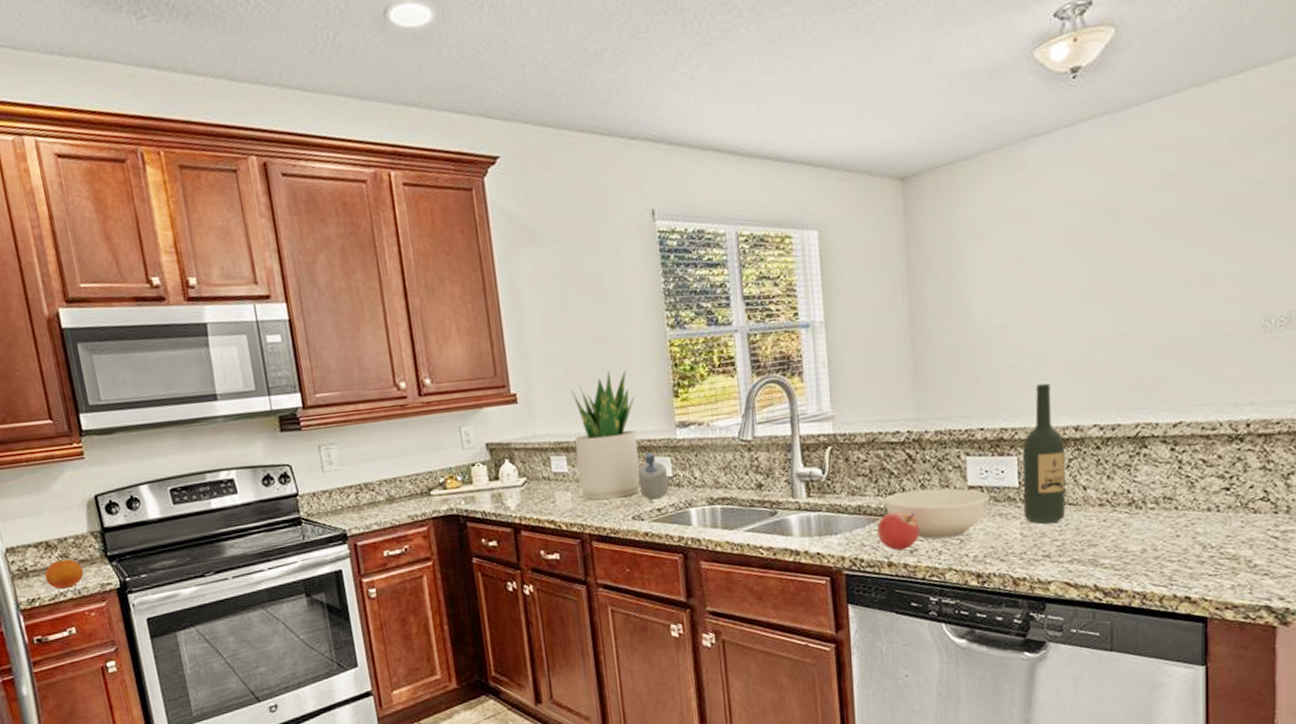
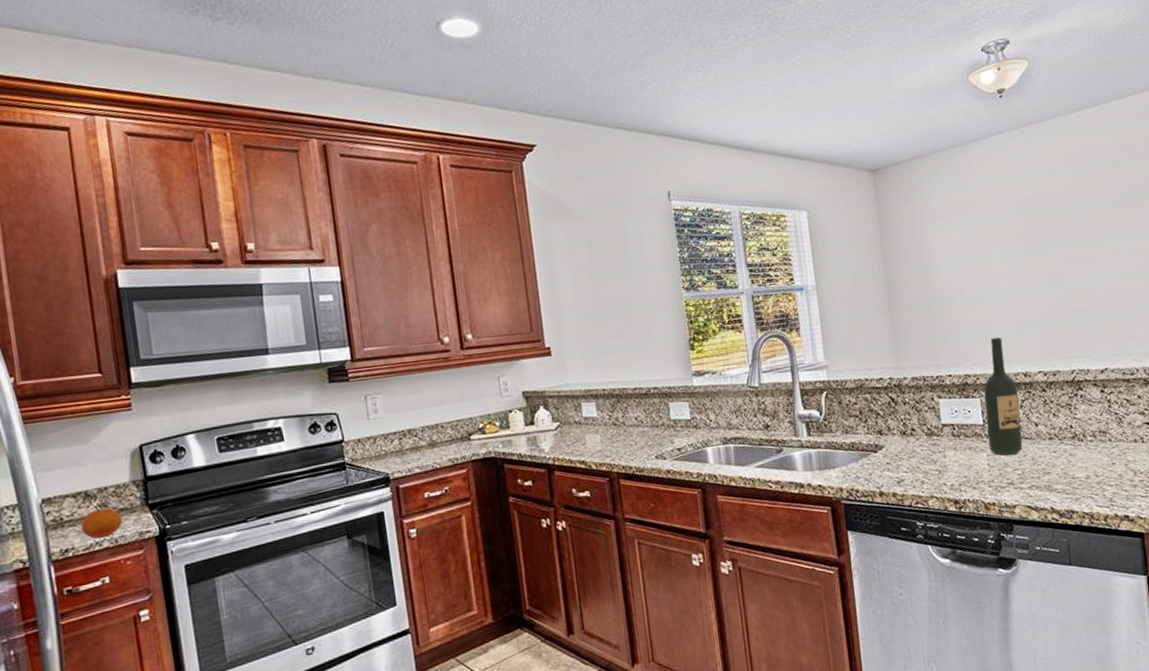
planter: present [571,370,640,500] -> none [599,327,662,442]
soap dispenser: present [637,452,670,500] -> none [659,398,688,441]
fruit: present [877,511,920,551] -> none [868,447,905,482]
bowl: present [884,488,991,539] -> none [873,426,962,470]

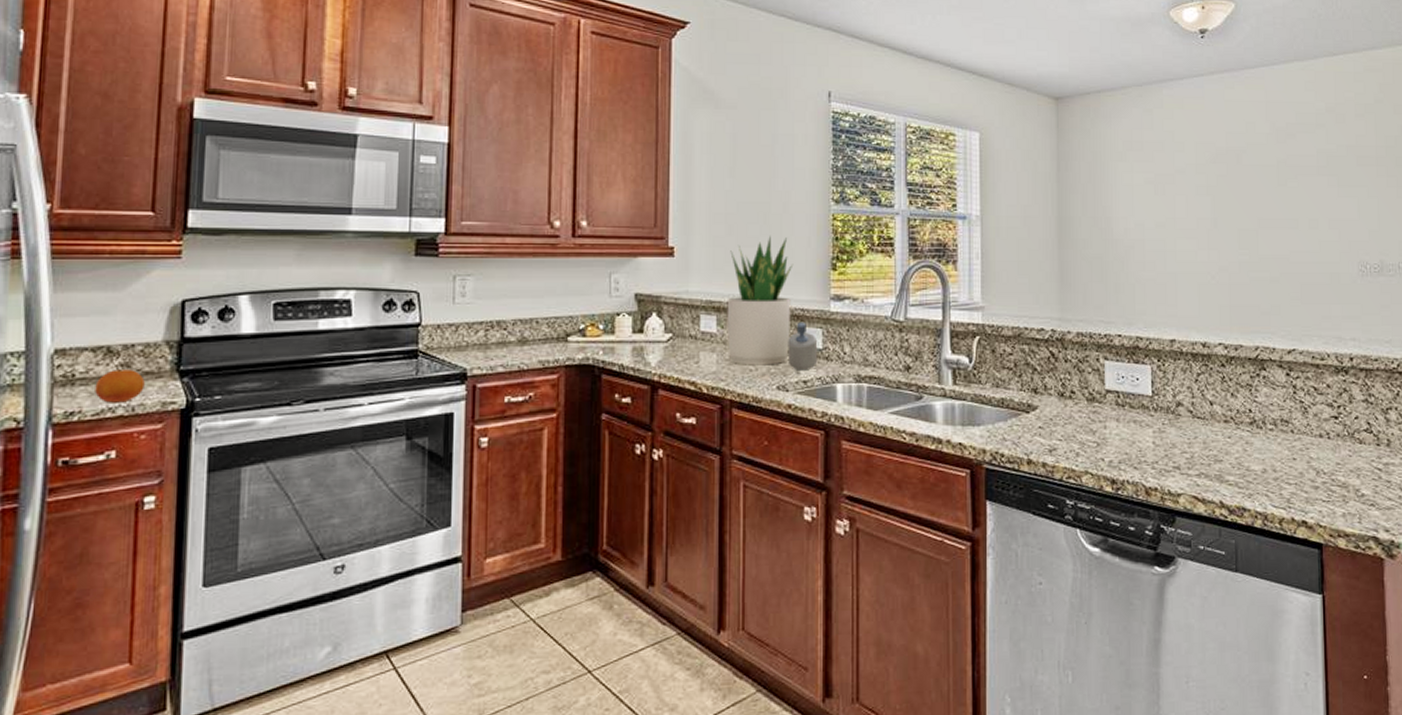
planter: none [599,327,662,442] -> present [726,236,794,366]
soap dispenser: none [659,398,688,441] -> present [787,321,818,371]
wine bottle: present [984,337,1023,456] -> none [1155,299,1194,434]

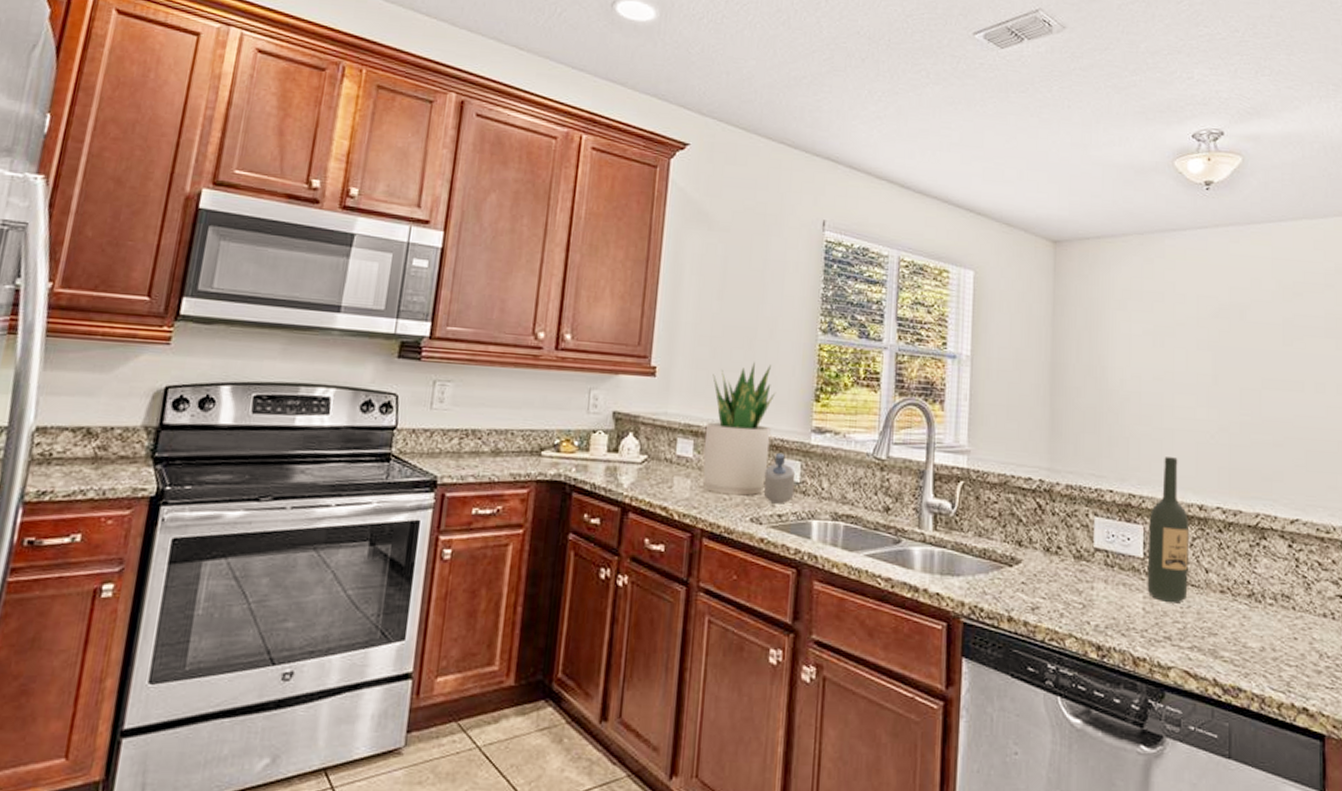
fruit: present [95,369,145,403] -> none [69,451,119,486]
wine bottle: none [1155,299,1194,434] -> present [1147,457,1188,602]

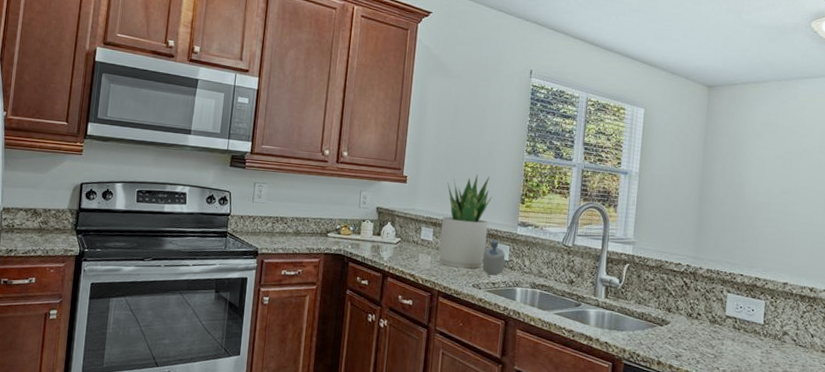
wine bottle: present [1147,457,1188,602] -> none [764,251,801,357]

